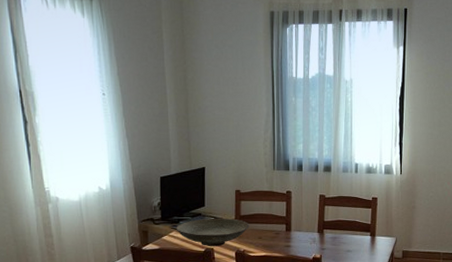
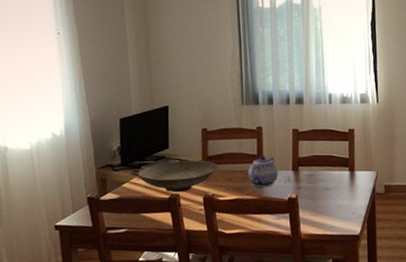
teapot: none [277,217,305,247] -> present [248,155,278,188]

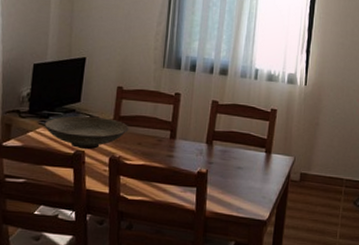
teapot: present [248,155,278,188] -> none [159,123,192,158]

